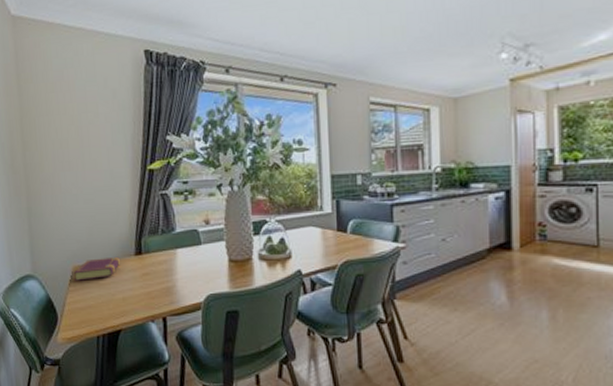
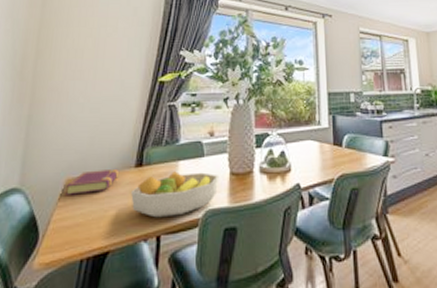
fruit bowl: none [134,259,218,301] -> present [131,171,220,218]

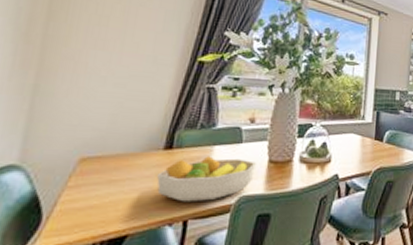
book: present [66,168,120,195] -> none [78,149,146,175]

